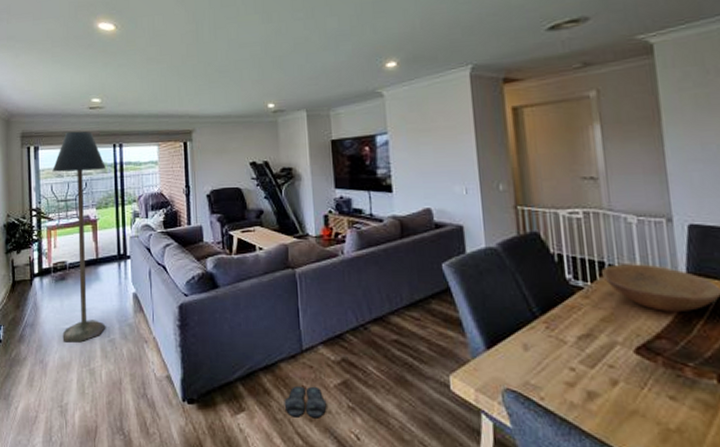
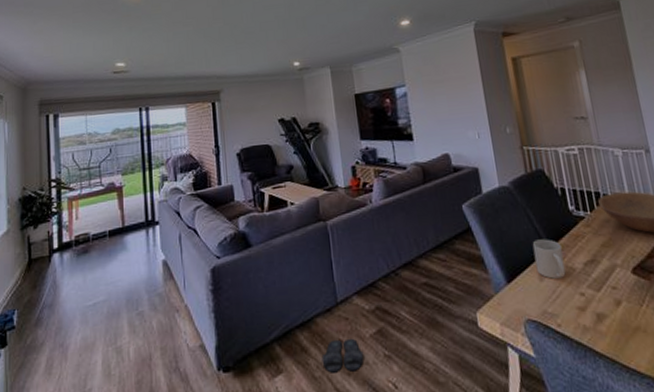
floor lamp: present [52,131,107,343] -> none [74,96,134,321]
mug: none [518,307,555,350] -> present [532,239,566,279]

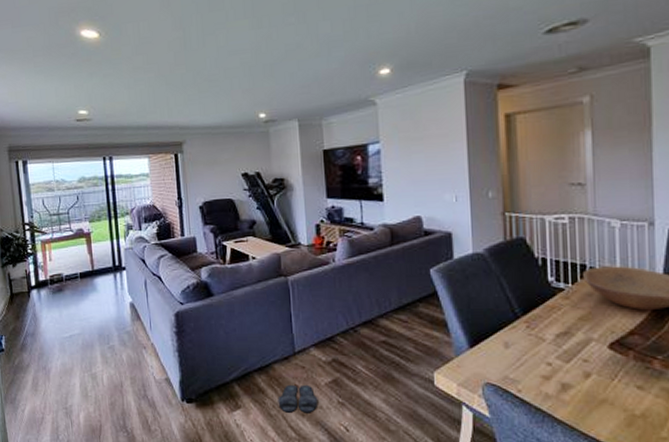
mug: present [532,239,566,279] -> none [501,308,534,347]

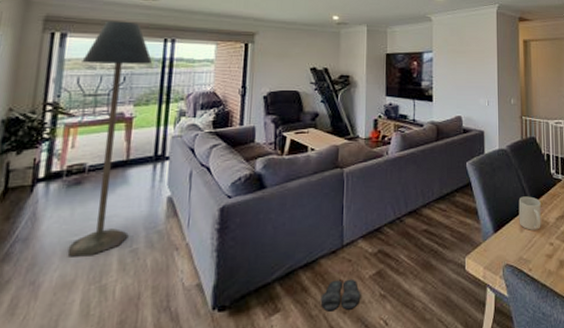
floor lamp: none [42,144,105,350] -> present [67,21,153,257]
mug: none [501,308,534,347] -> present [518,196,541,230]

